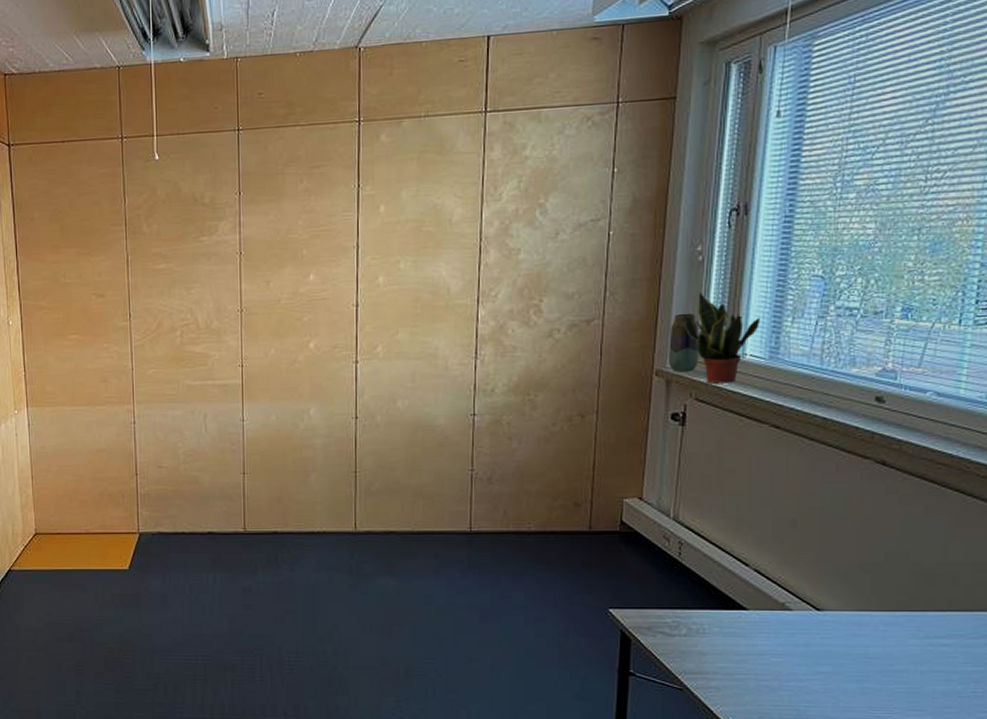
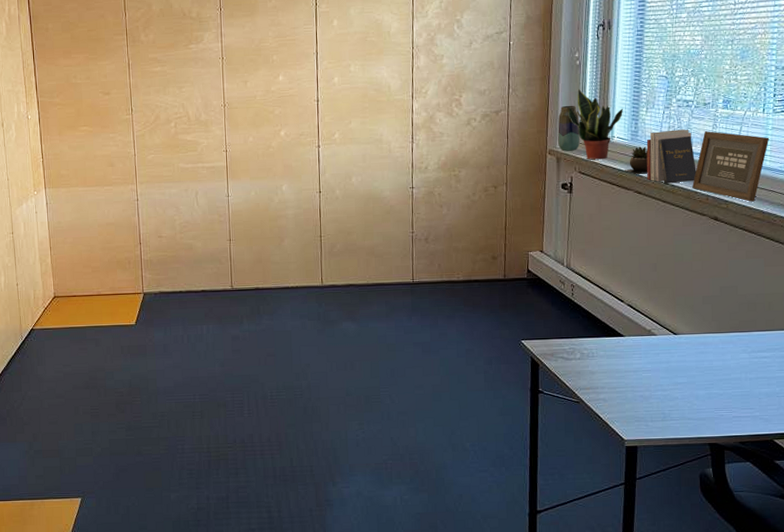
succulent plant: none [758,366,792,403] -> present [625,146,648,174]
books: none [789,345,859,416] -> present [646,129,696,184]
picture frame: none [852,348,967,442] -> present [692,131,770,202]

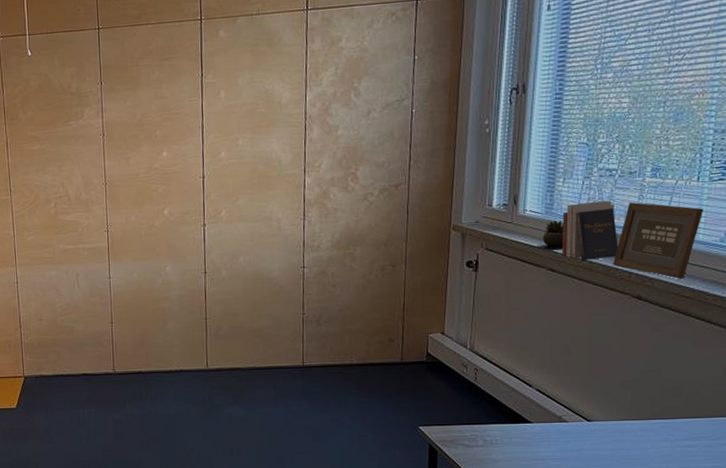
vase: present [558,105,580,151] -> none [463,176,488,227]
potted plant: present [568,89,623,160] -> none [475,159,537,236]

